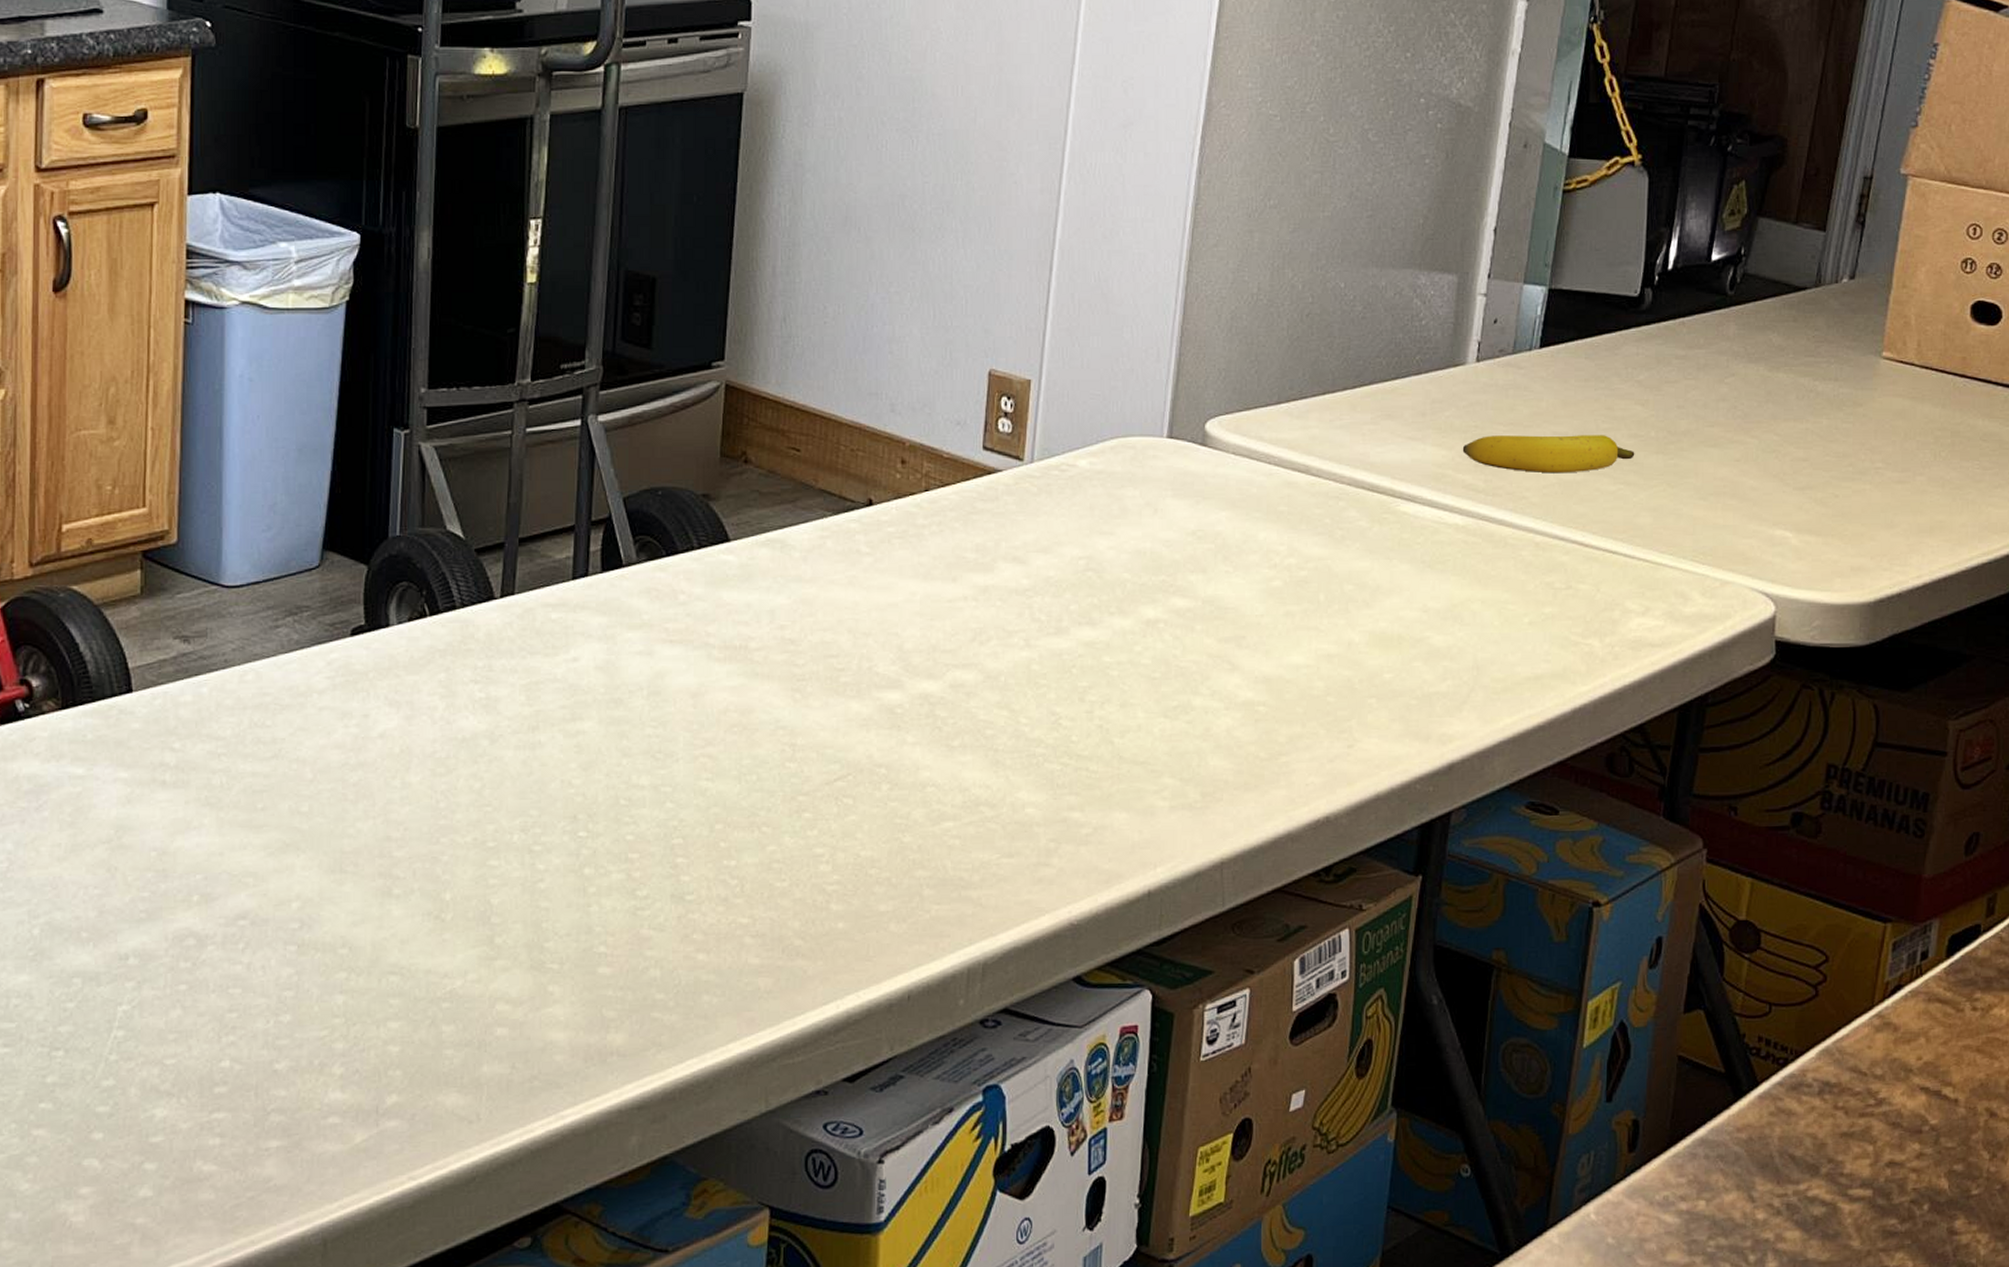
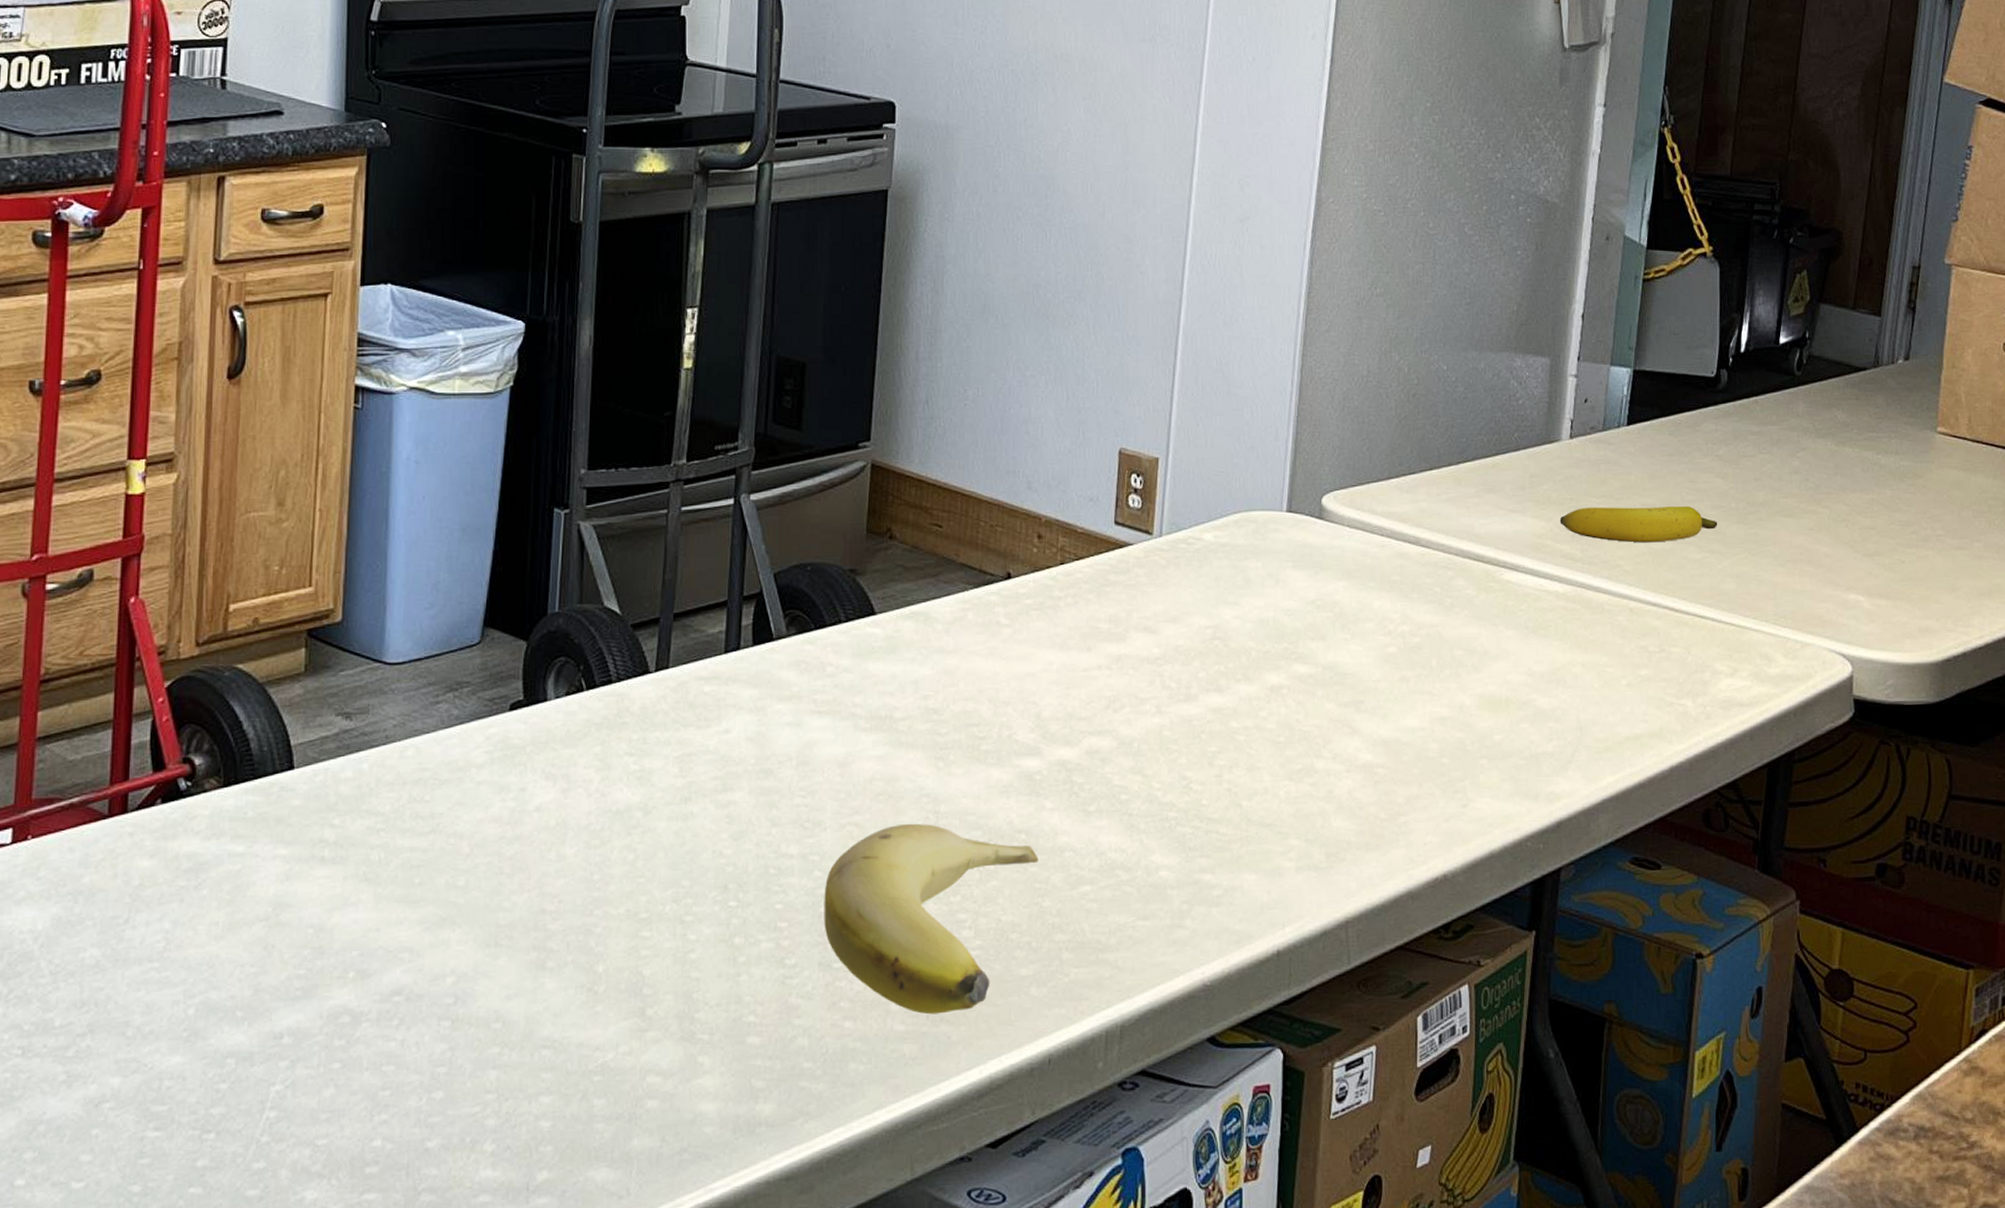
banana: none [676,755,899,949] -> present [824,823,1038,1015]

